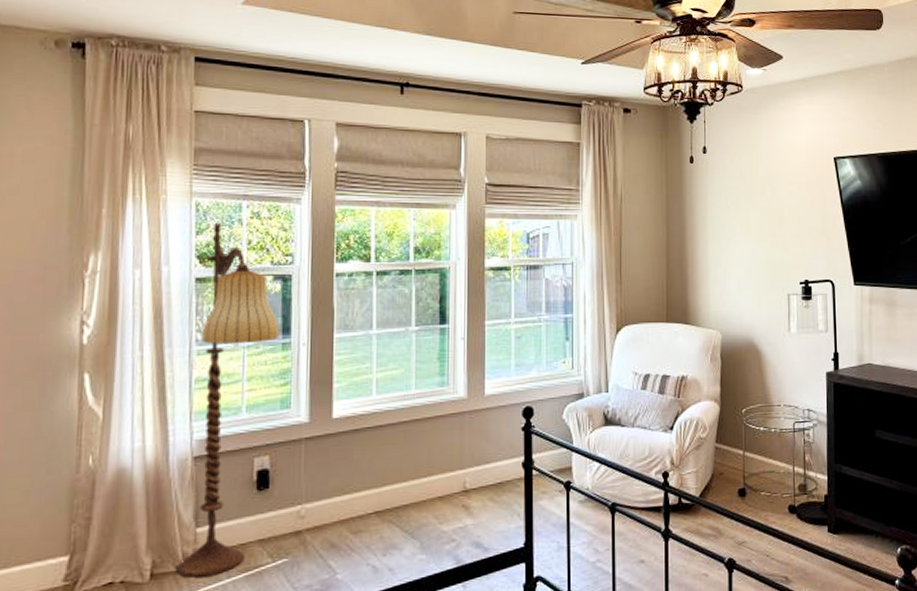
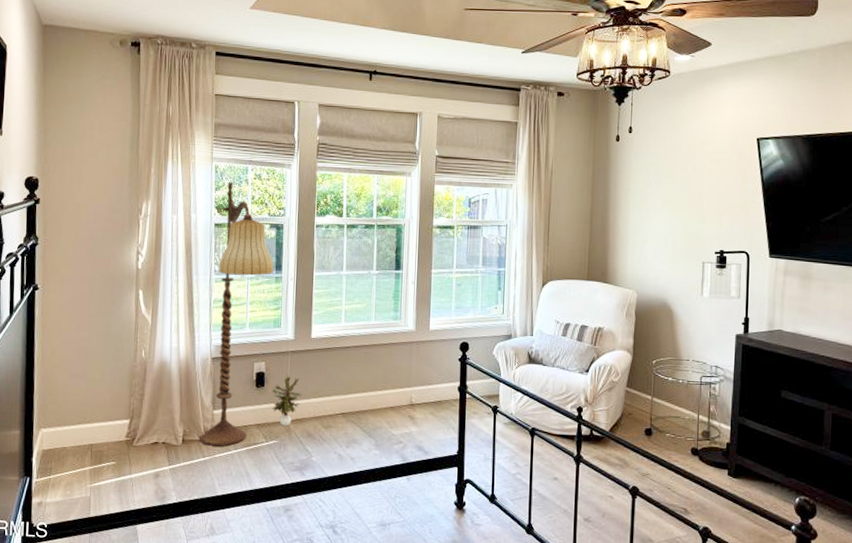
potted plant: none [279,468,323,538] -> present [271,374,304,426]

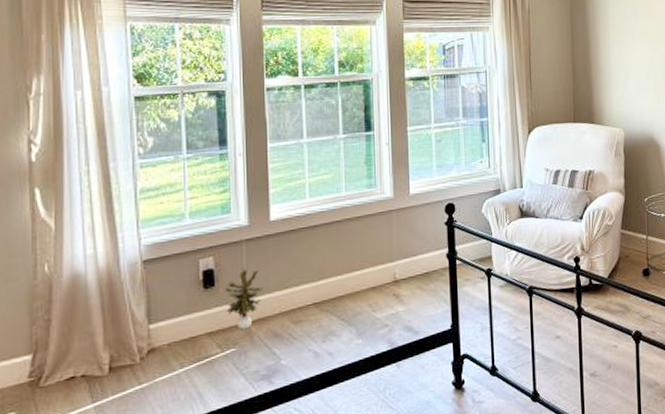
floor lamp: present [200,182,274,447] -> none [133,45,216,370]

